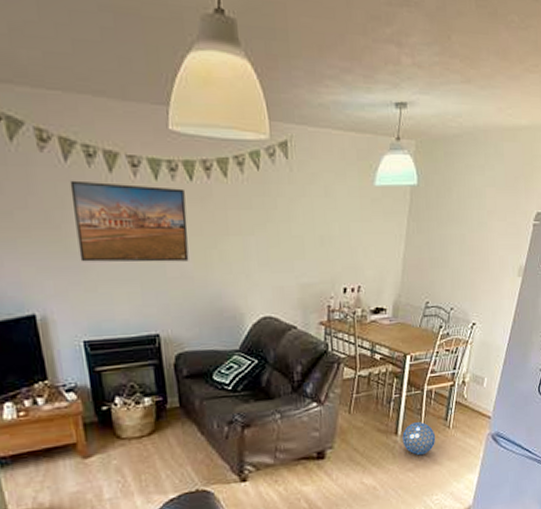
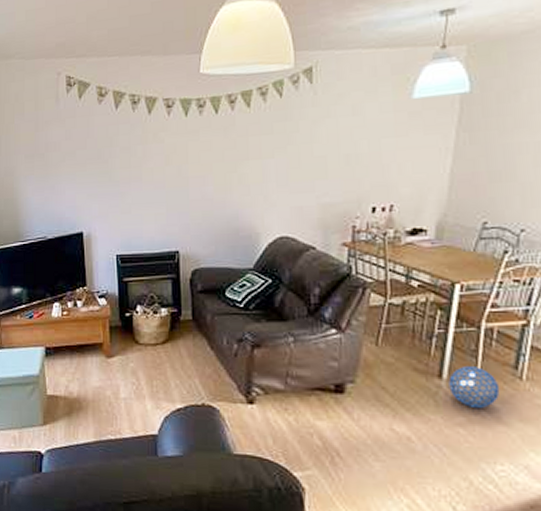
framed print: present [69,180,189,262] -> none [118,121,211,189]

